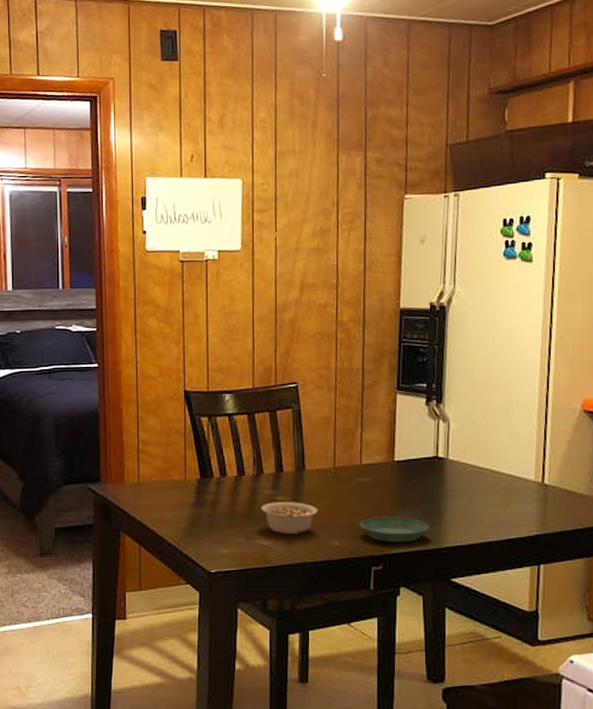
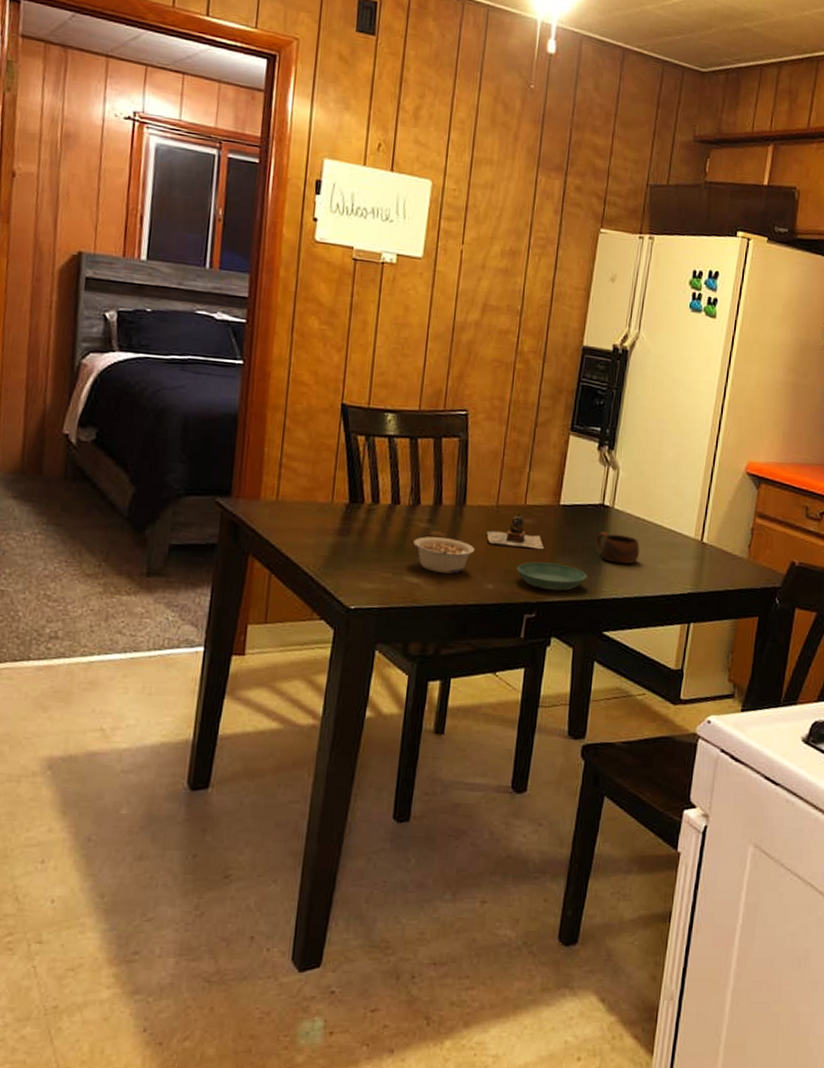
teapot: none [327,473,384,505] -> present [486,513,545,550]
cup: none [433,482,479,513] -> present [595,531,640,565]

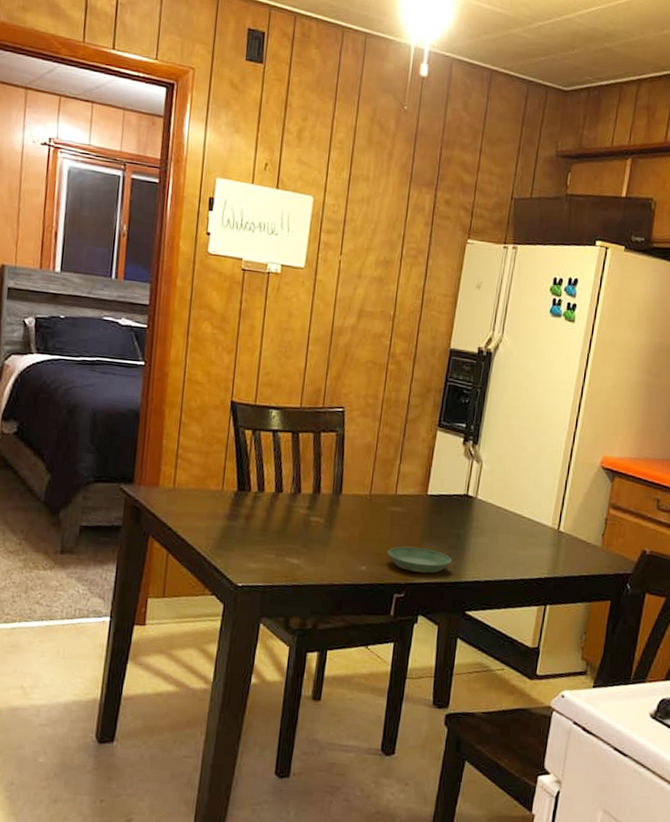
legume: present [413,536,475,574] -> none [294,522,350,556]
teapot: present [486,513,545,550] -> none [360,502,413,536]
cup: present [595,531,640,565] -> none [460,519,501,551]

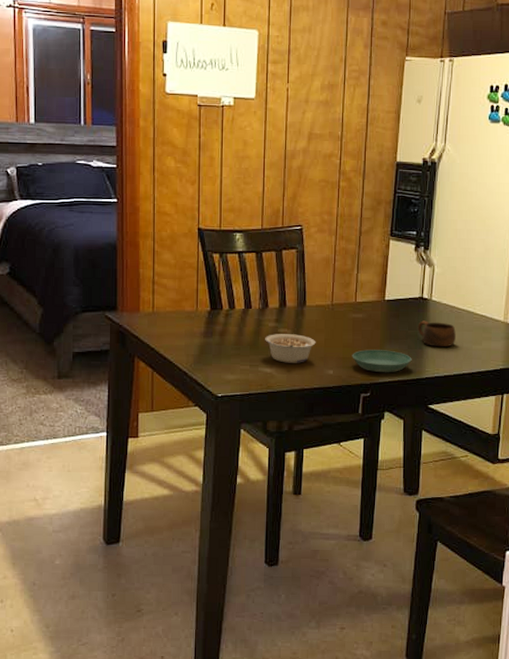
legume: none [294,522,350,556] -> present [265,334,316,363]
cup: none [460,519,501,551] -> present [417,320,456,348]

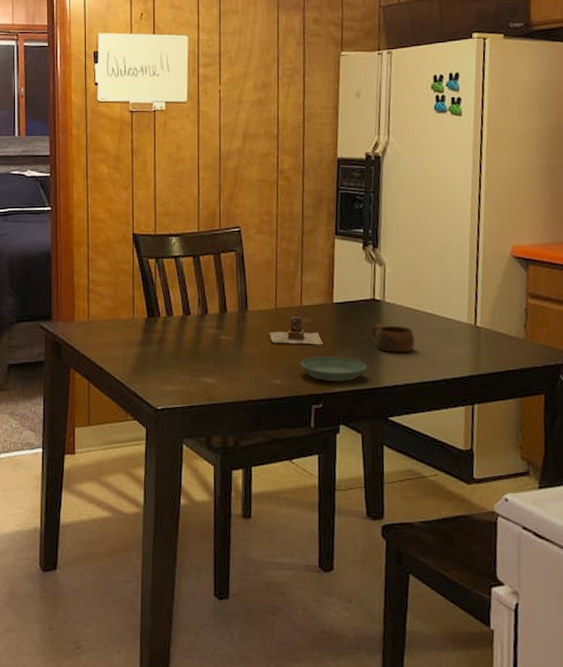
legume: present [265,334,316,363] -> none [206,341,261,373]
teapot: none [324,310,374,339] -> present [269,314,324,345]

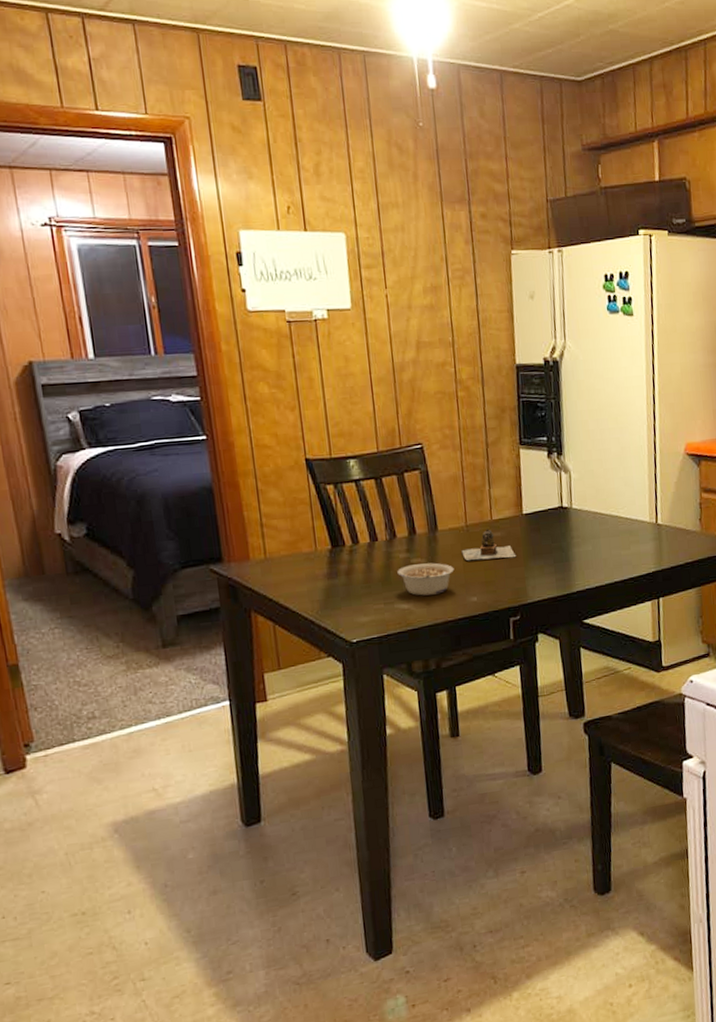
legume: none [206,341,261,373] -> present [397,562,454,596]
saucer: present [300,357,367,382] -> none [495,567,560,593]
cup: present [371,324,415,353] -> none [561,530,603,558]

